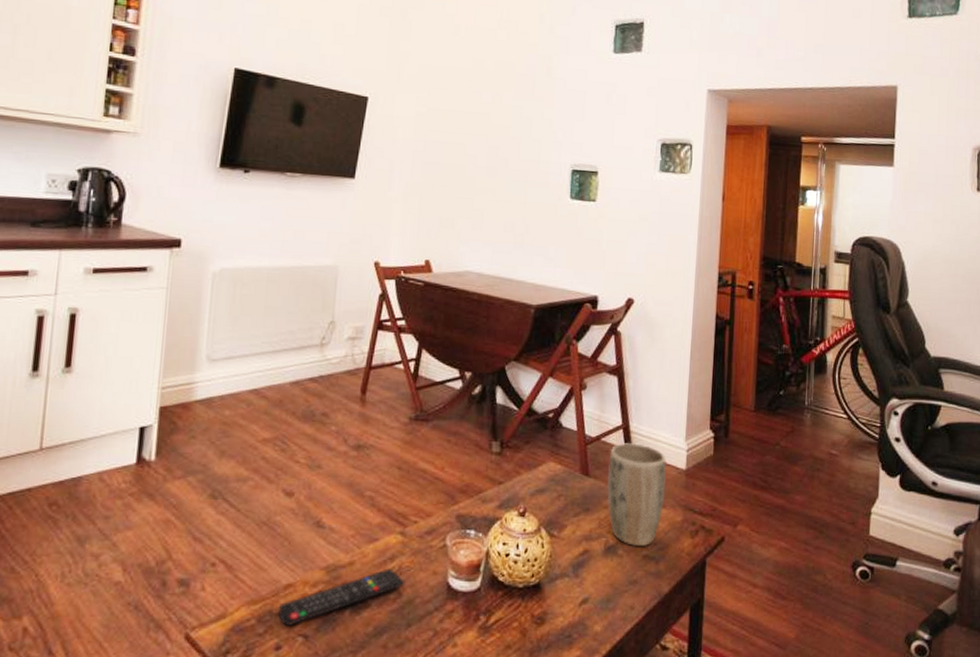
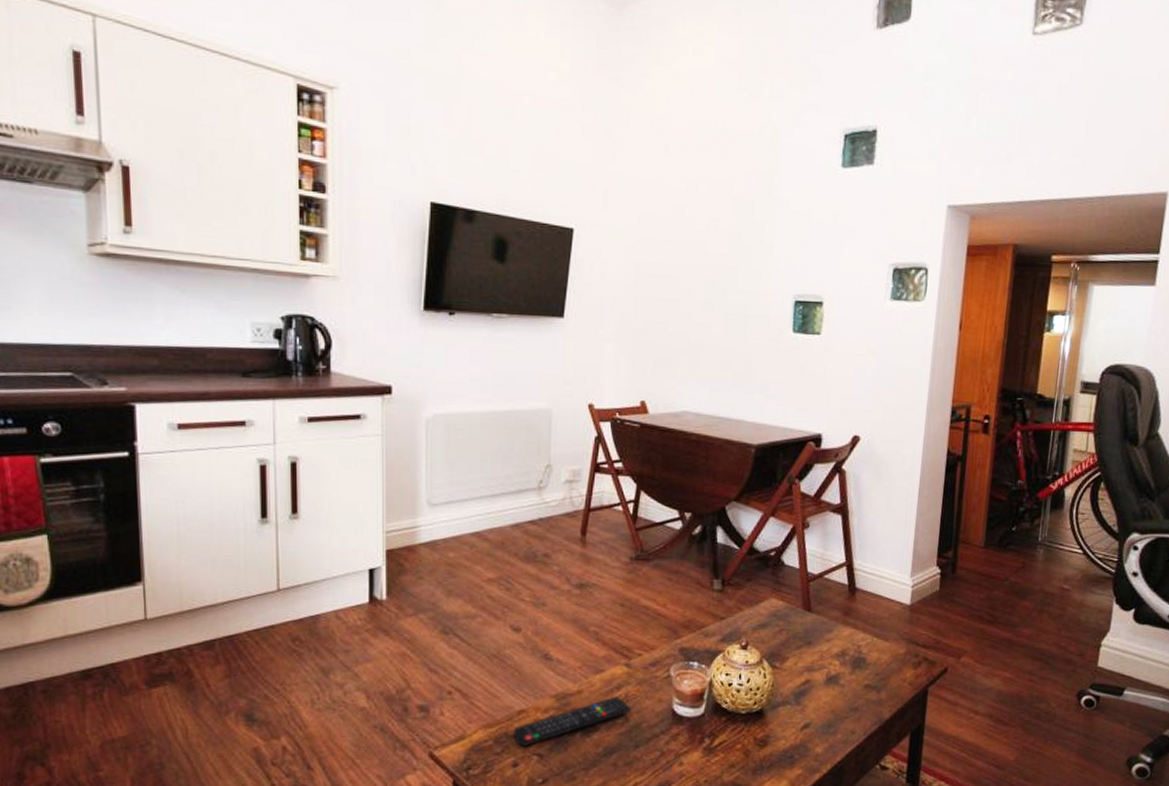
plant pot: present [607,442,667,547] -> none [829,579,891,677]

